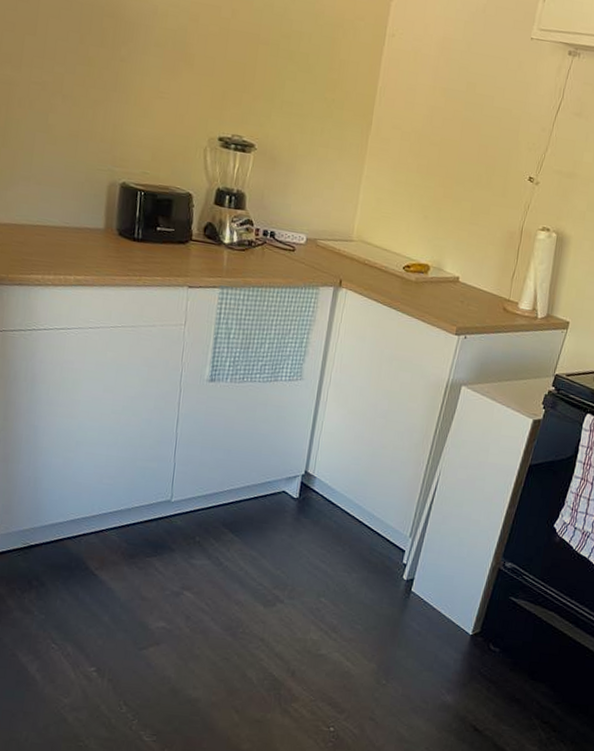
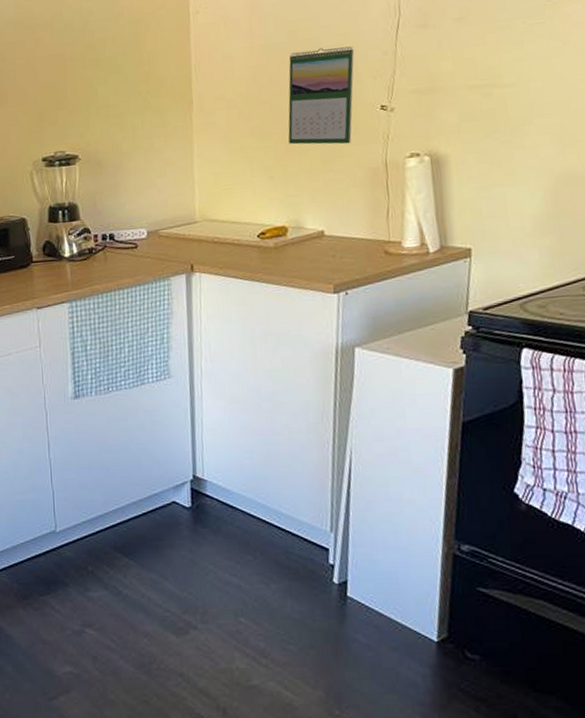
calendar: none [446,104,519,204] -> present [288,46,354,145]

